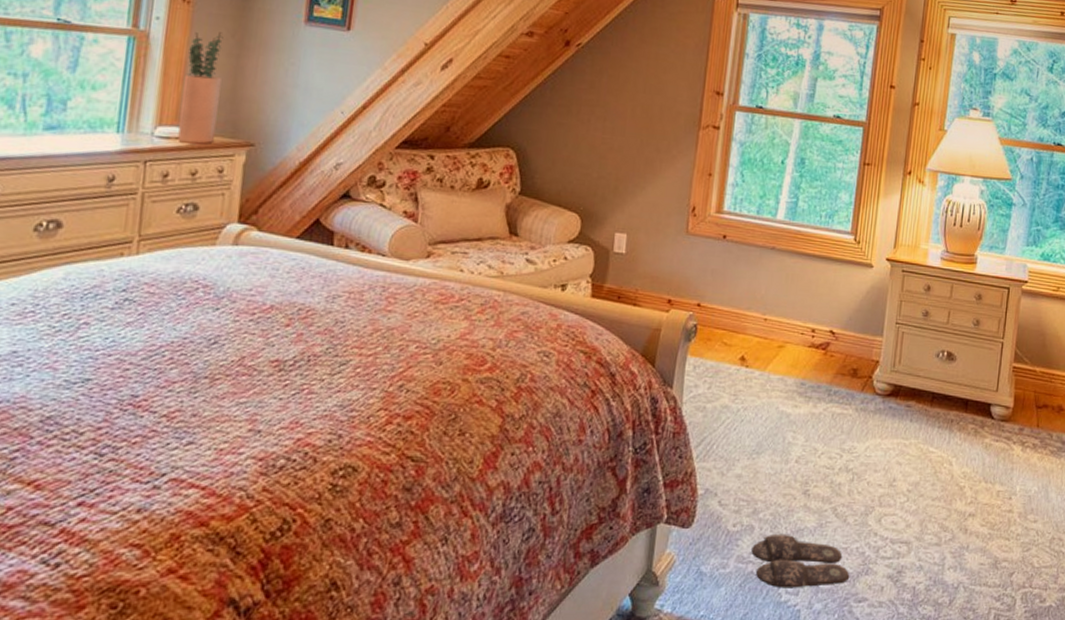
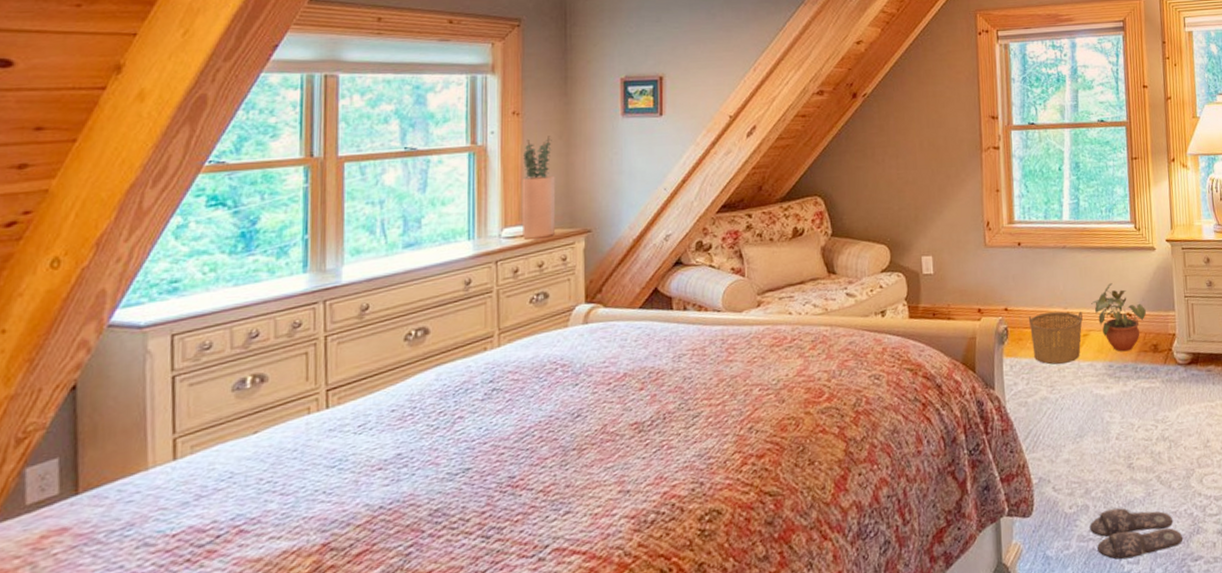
basket: none [721,316,781,373] -> present [1028,311,1083,365]
potted plant: none [793,295,851,371] -> present [1091,283,1146,352]

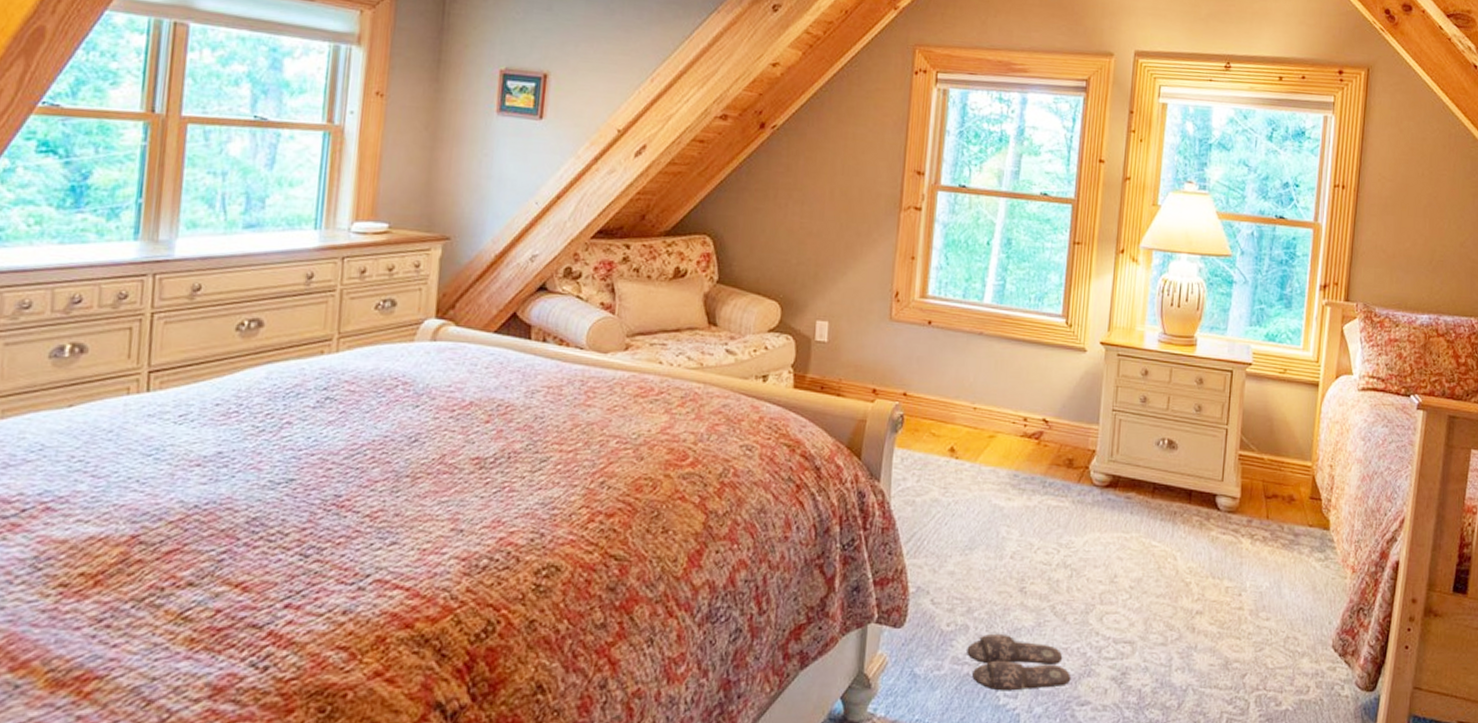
vase: present [522,136,555,241] -> none [374,125,417,241]
basket: present [1028,311,1083,365] -> none [928,405,991,464]
potted plant: present [1091,283,1146,352] -> none [1003,382,1065,462]

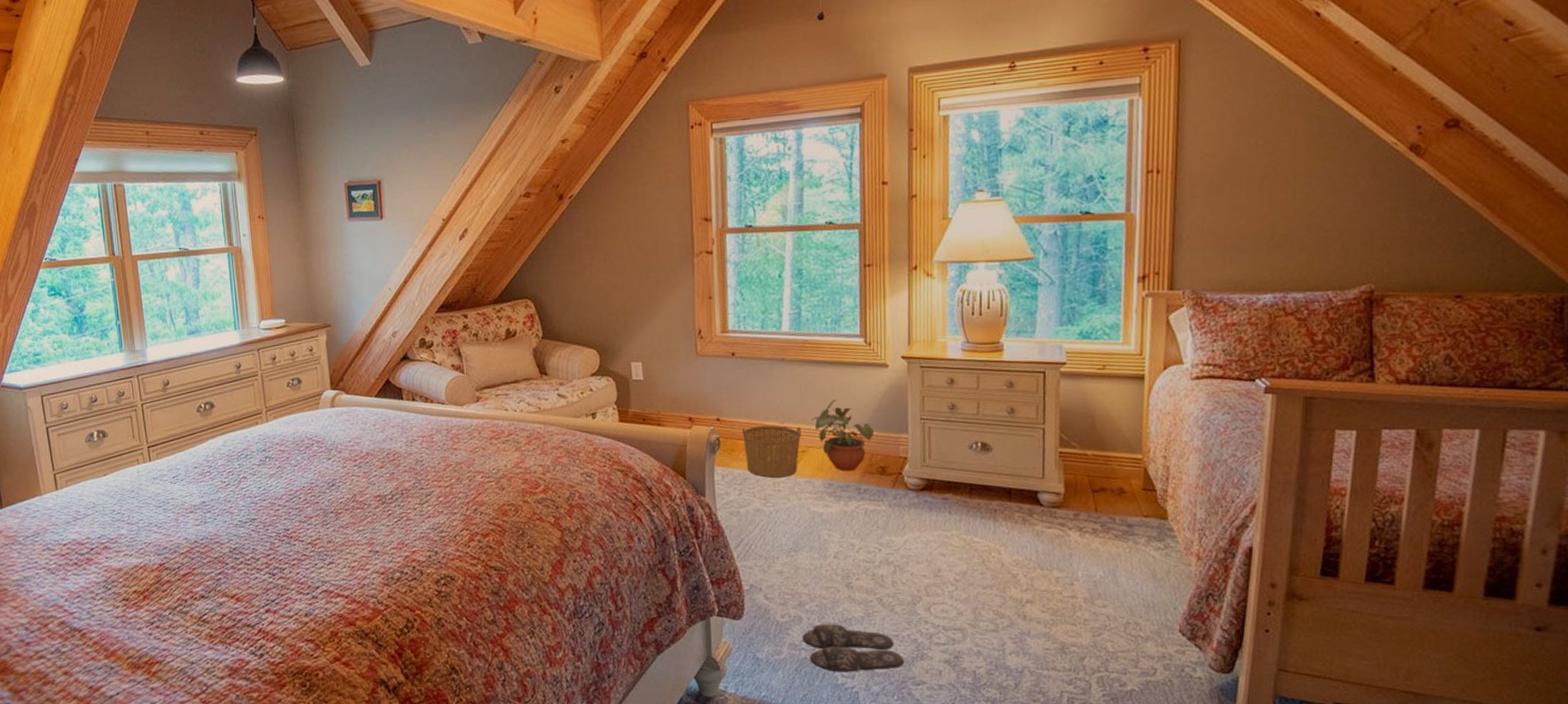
basket: none [928,405,991,464] -> present [741,425,801,478]
potted plant: none [1003,382,1065,462] -> present [811,400,874,472]

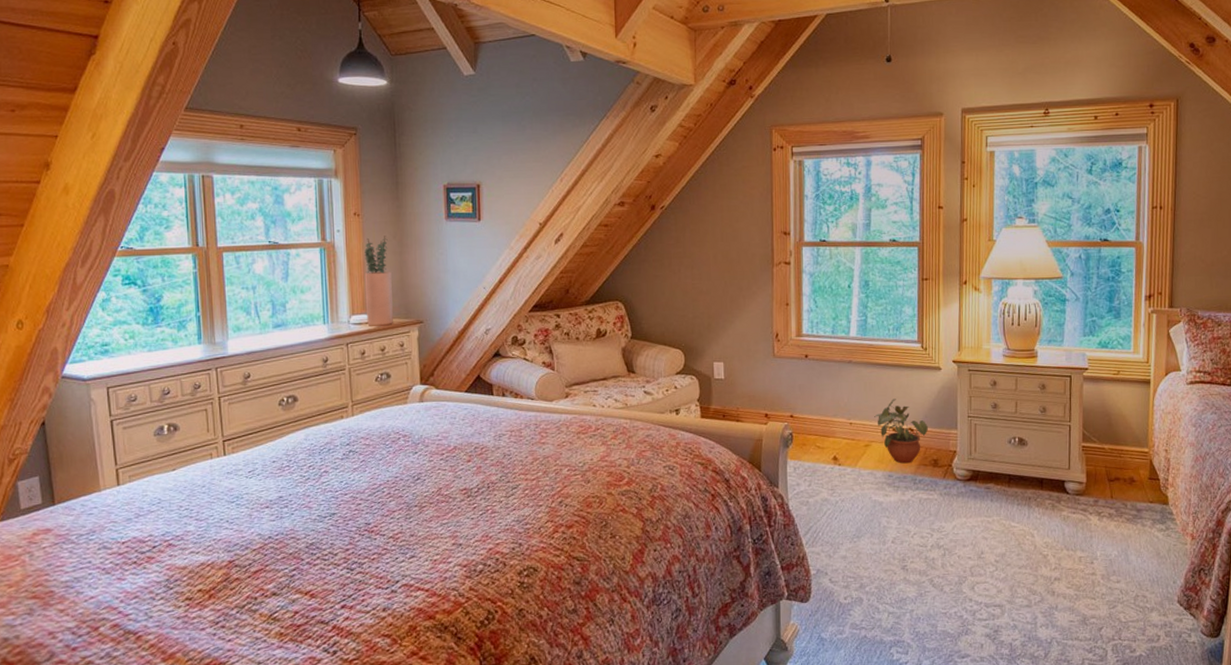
vase: none [270,238,301,332] -> present [364,236,393,327]
basket: present [741,425,801,478] -> none [812,422,865,470]
slippers: present [802,624,904,672] -> none [863,604,951,649]

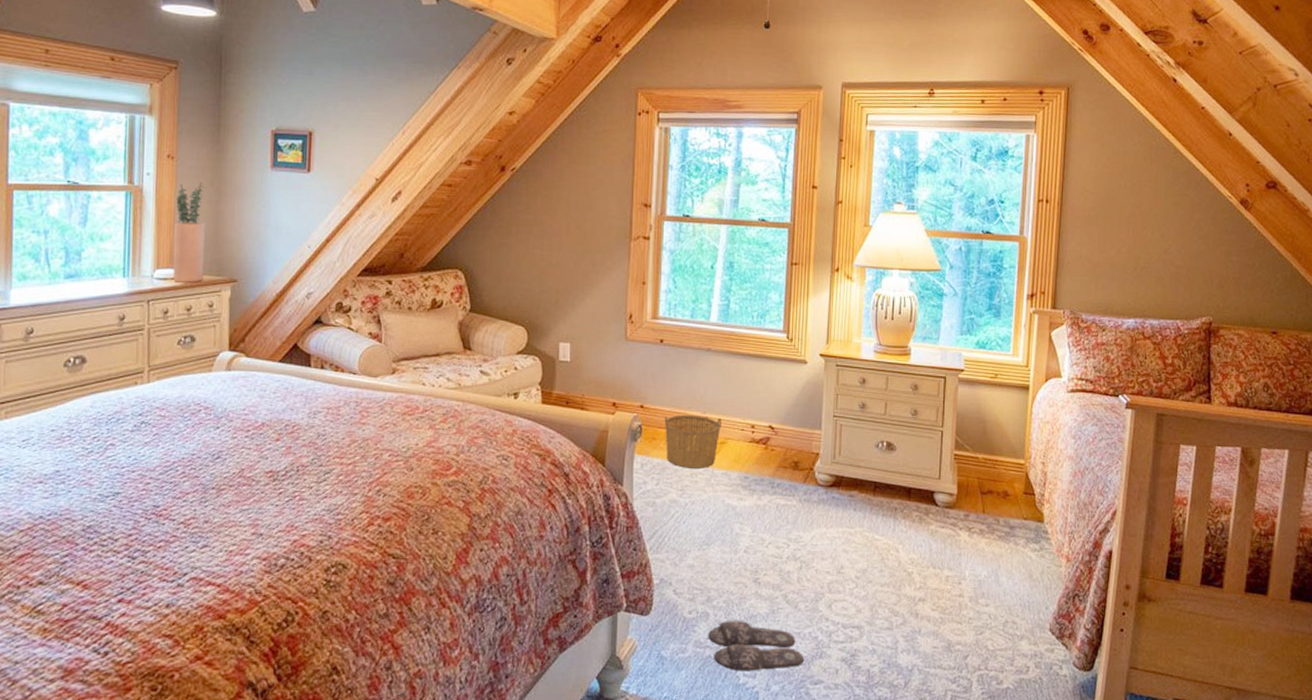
basket: none [812,422,865,470] -> present [664,415,721,468]
slippers: none [863,604,951,649] -> present [708,621,803,671]
potted plant: present [874,399,928,464] -> none [732,393,790,465]

